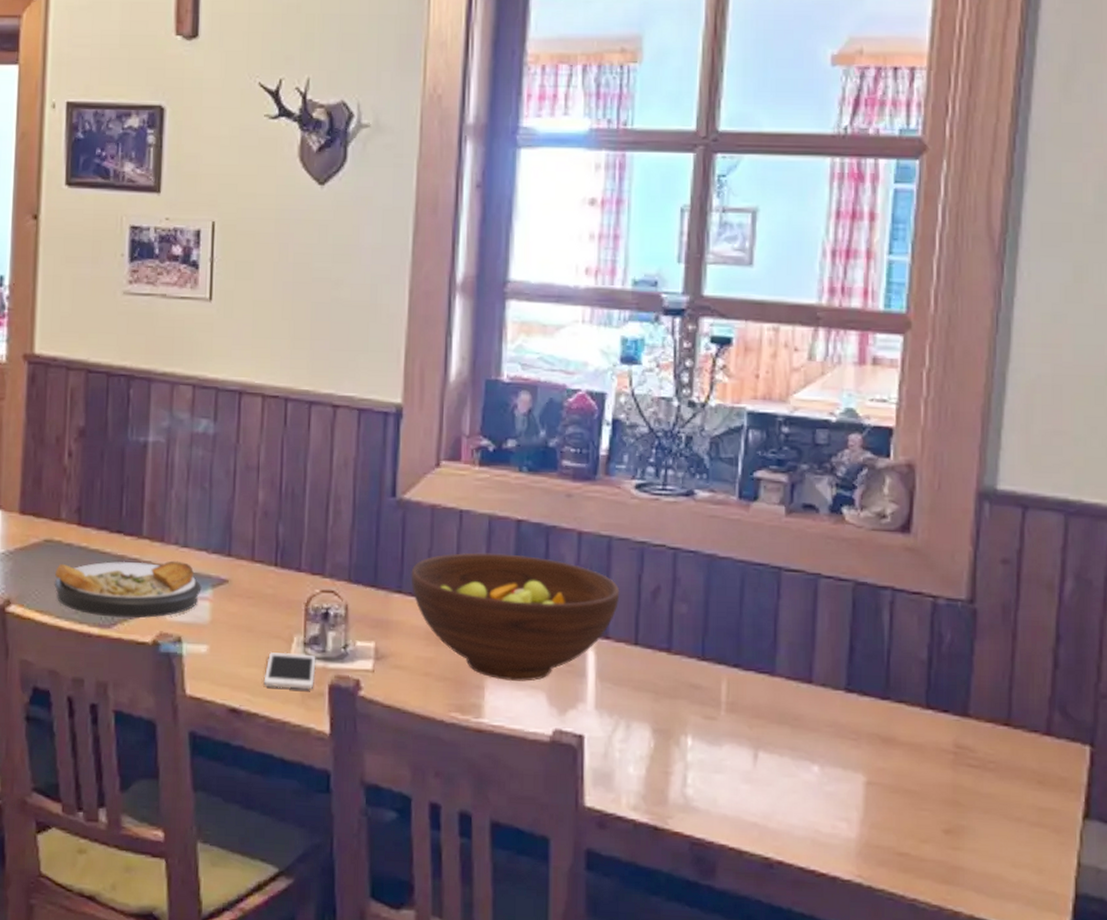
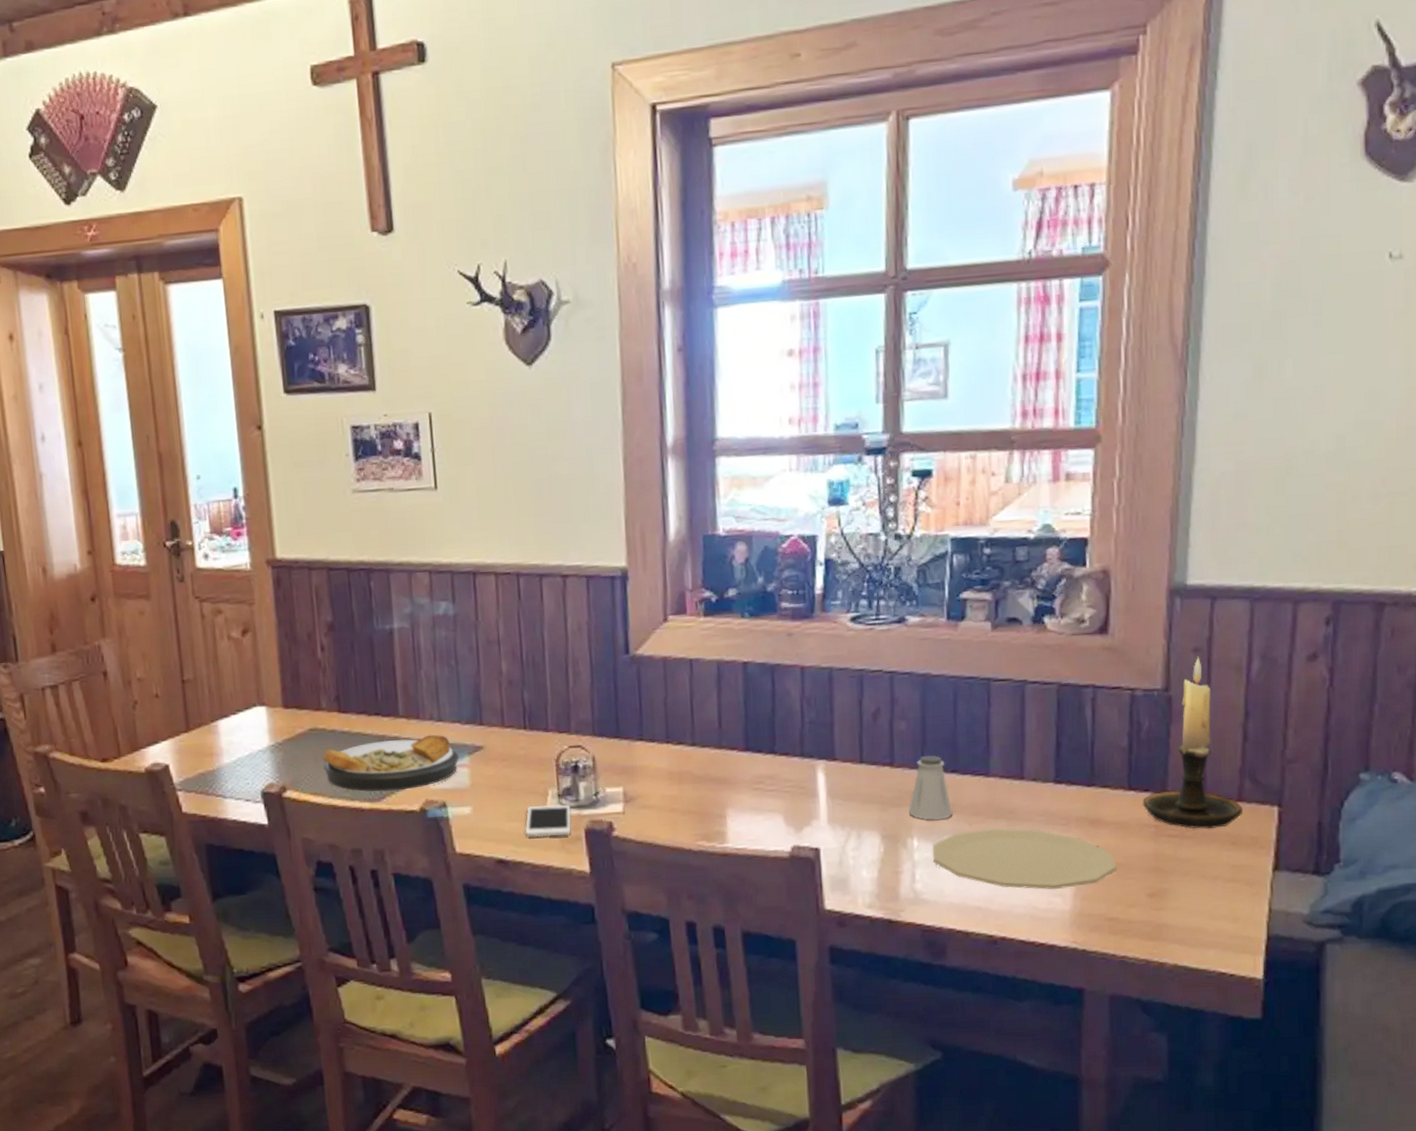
fruit bowl: present [411,552,620,682] -> none [649,694,844,808]
saltshaker: none [684,644,732,718] -> present [908,755,952,820]
plate: none [708,733,910,813] -> present [933,827,1117,890]
candle holder: none [941,568,1052,763] -> present [1142,656,1243,829]

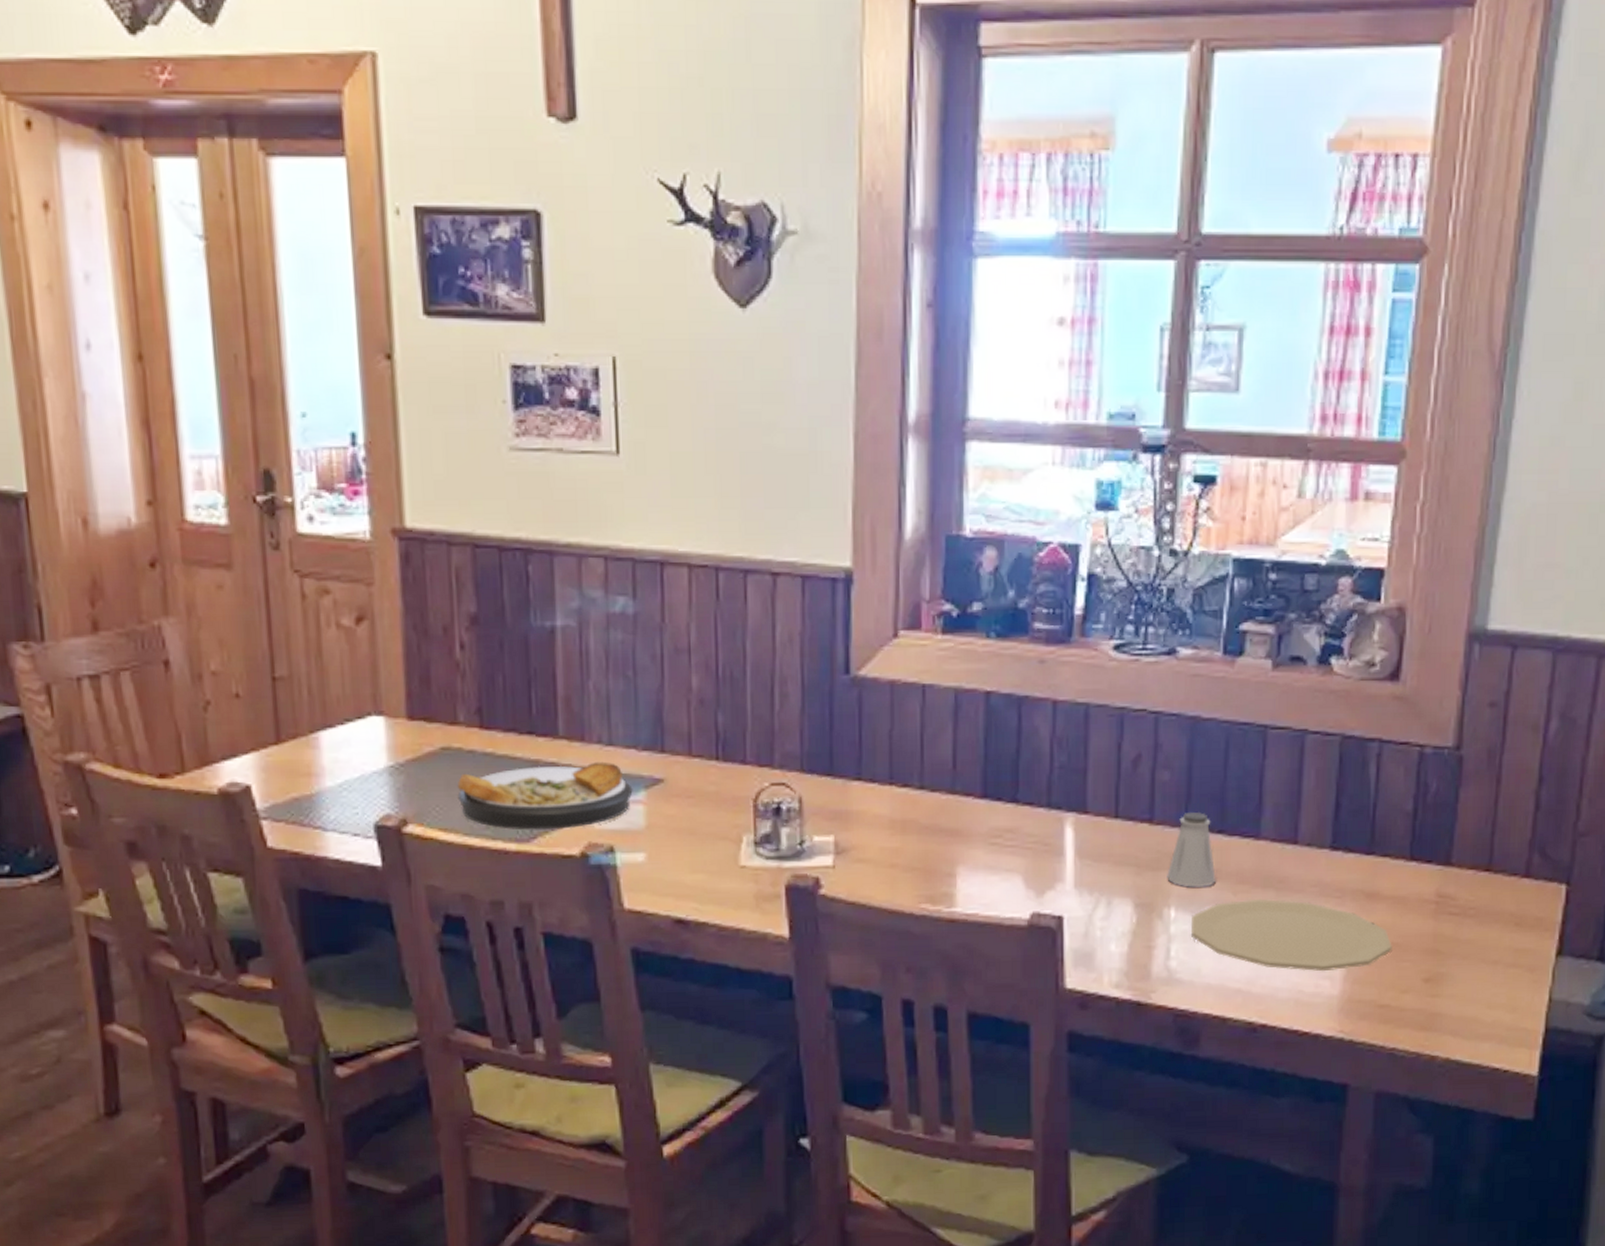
cell phone: present [525,804,572,837] -> none [711,854,770,893]
candle holder: present [1142,656,1243,829] -> none [1424,712,1530,907]

